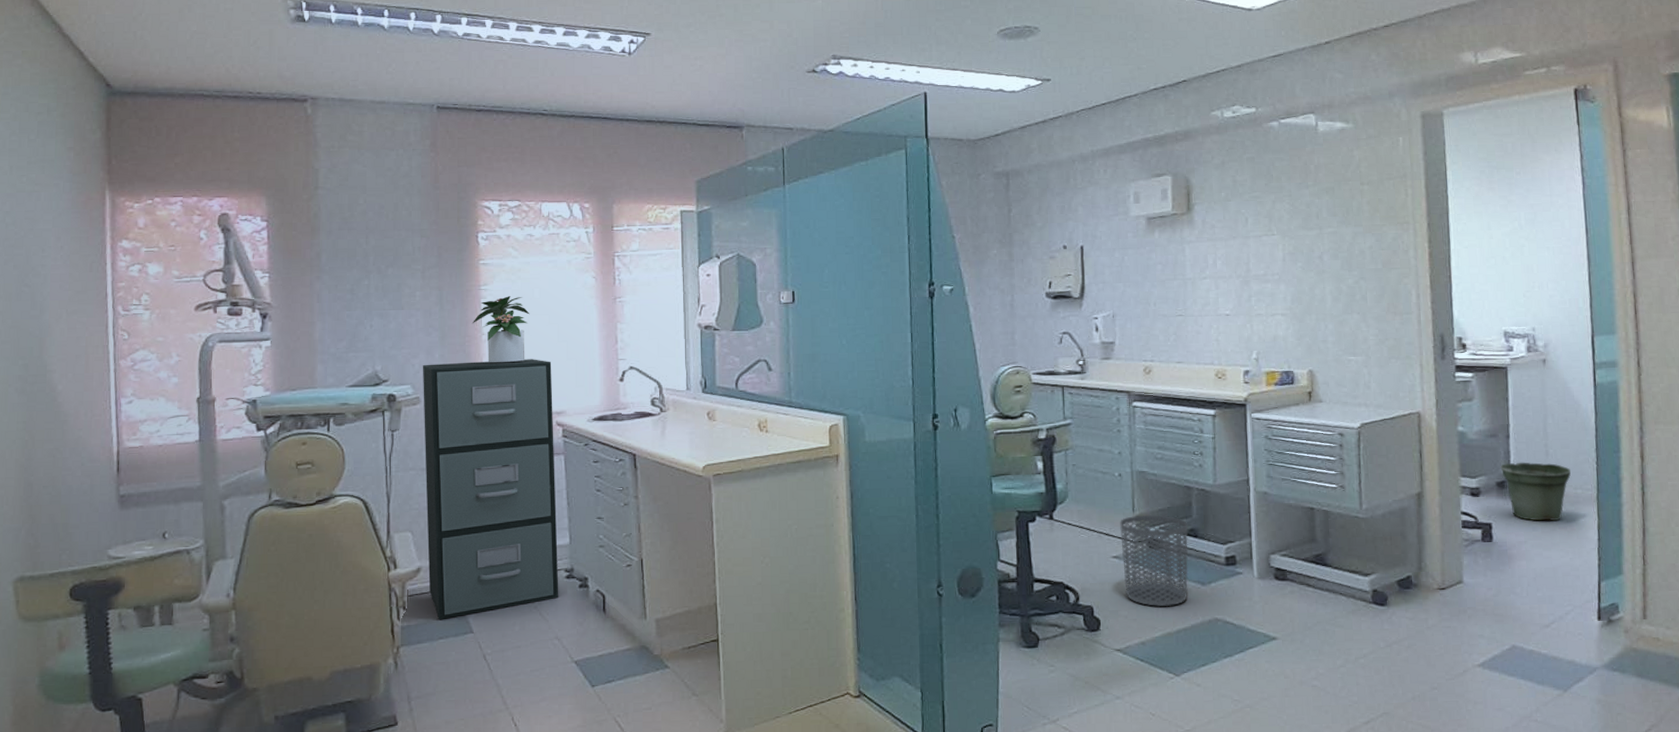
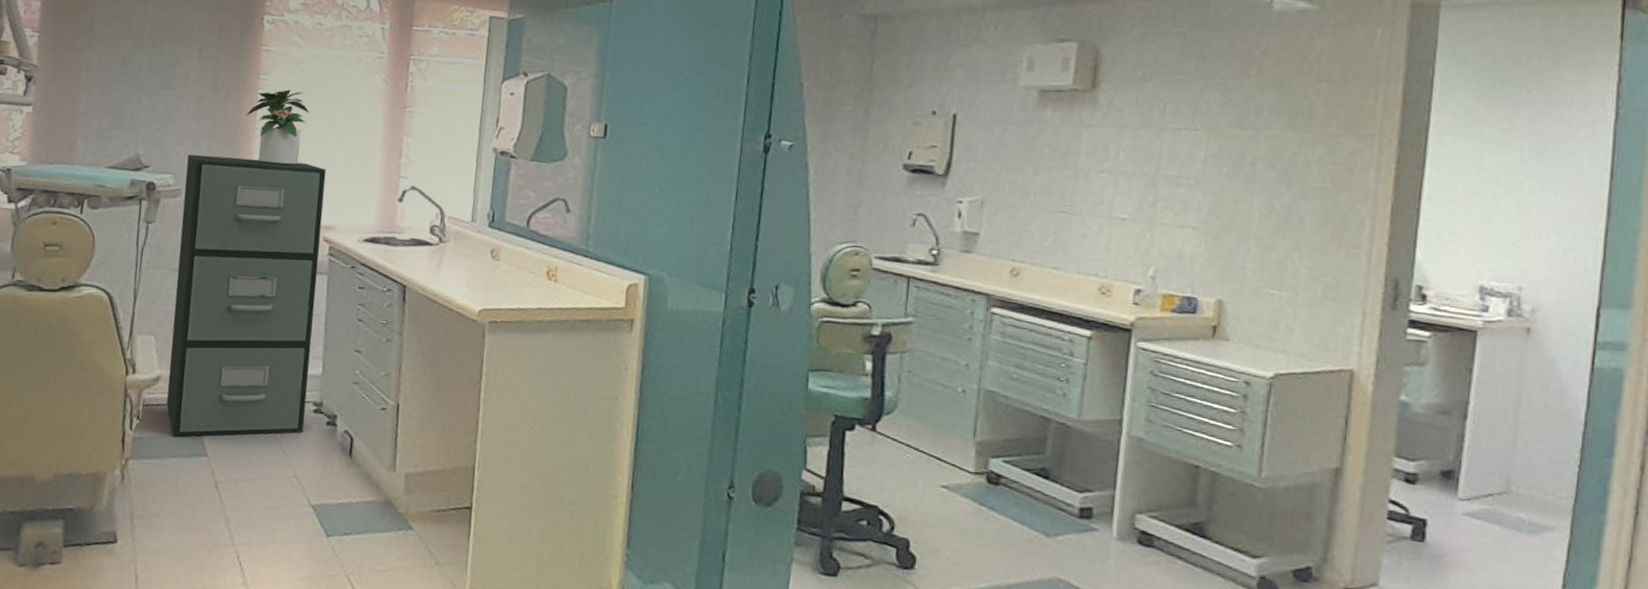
waste bin: present [1120,514,1189,607] -> none [951,441,1039,555]
flower pot: present [1500,462,1571,521] -> none [1449,449,1542,530]

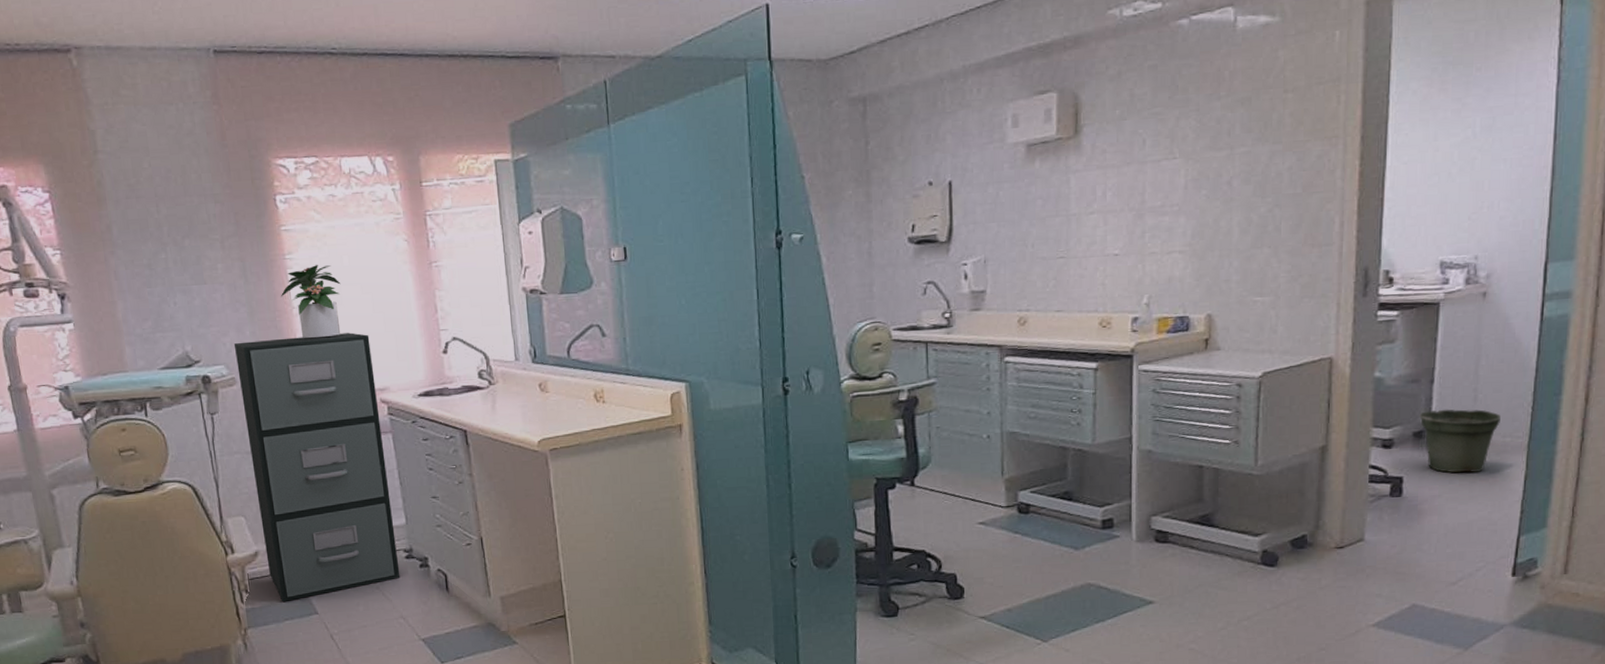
flower pot: none [1449,449,1542,530] -> present [1419,409,1501,473]

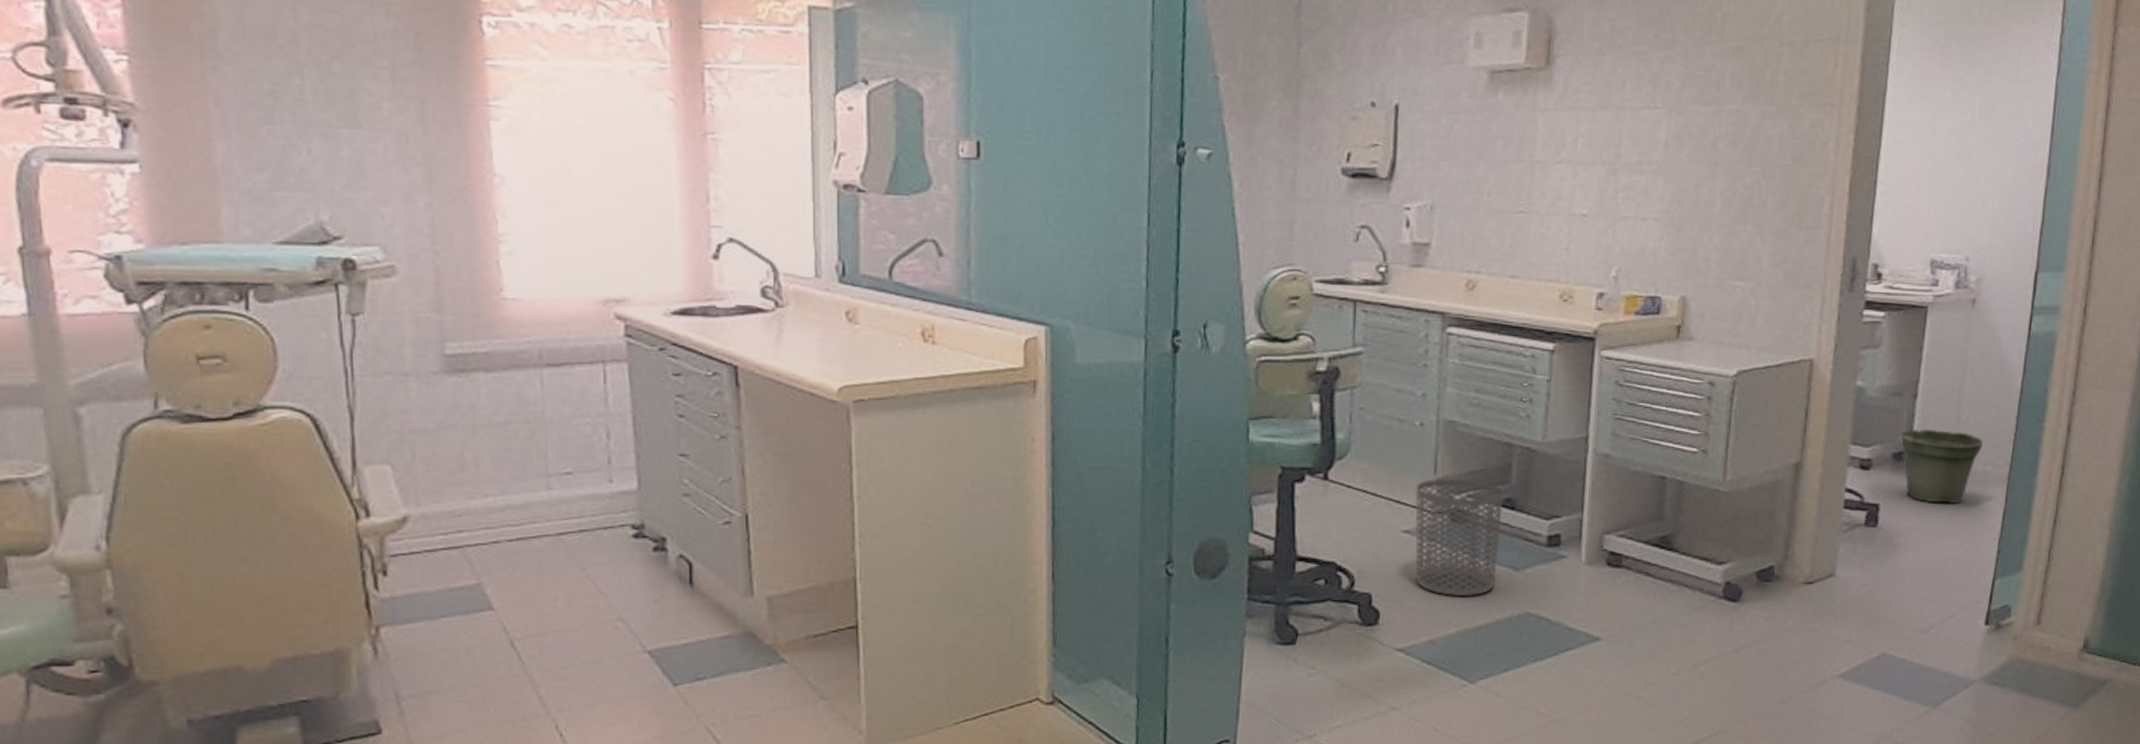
filing cabinet: present [233,332,400,601] -> none [397,216,623,590]
potted plant: present [281,265,341,340] -> none [478,119,570,224]
waste bin: none [987,477,1062,574] -> present [1415,478,1504,597]

